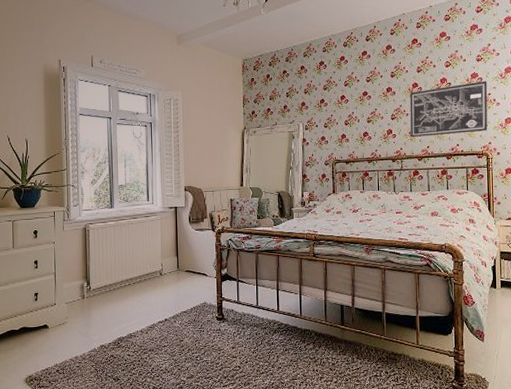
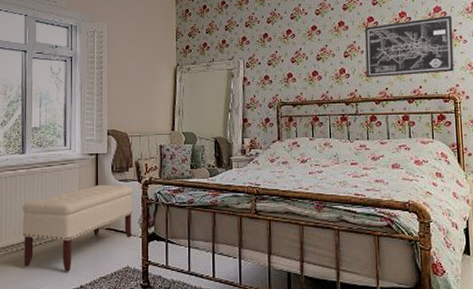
bench: none [113,233,209,308] -> present [23,184,134,272]

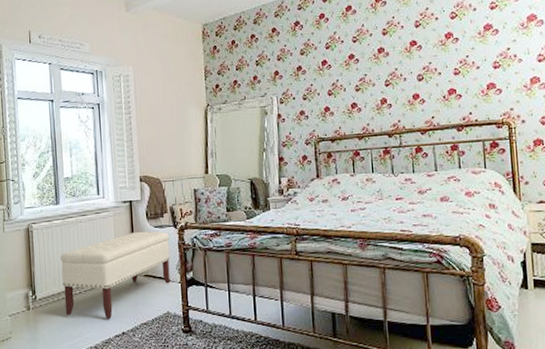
wall art: present [364,15,454,78] -> none [407,32,508,107]

